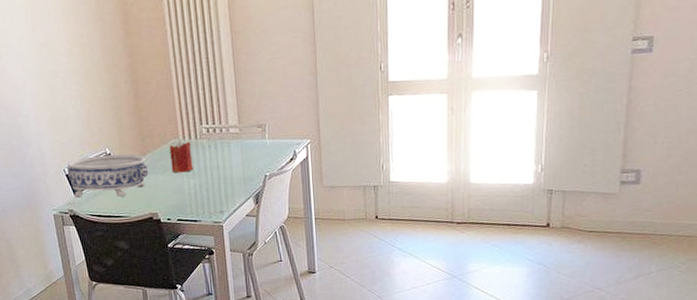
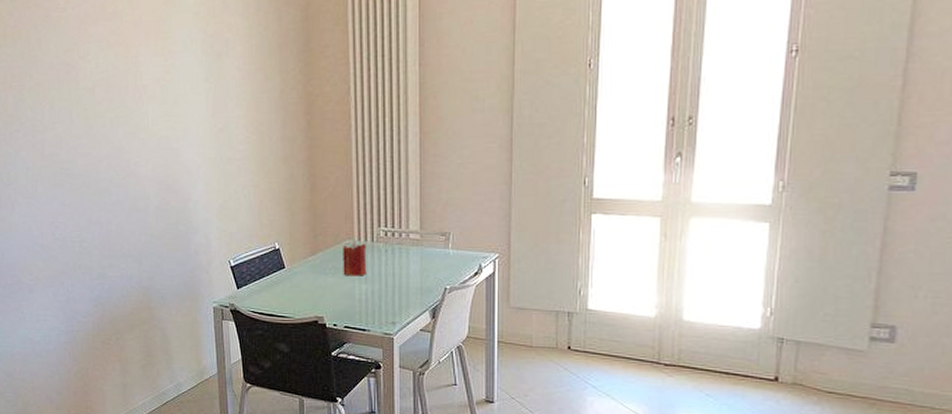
decorative bowl: present [66,153,149,198] -> none [232,249,318,296]

